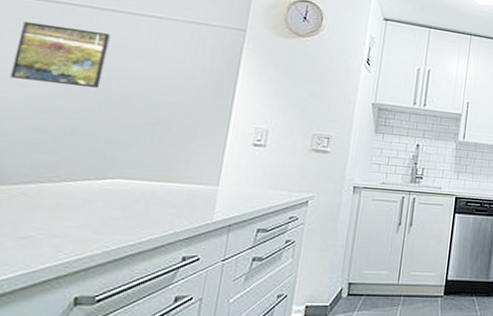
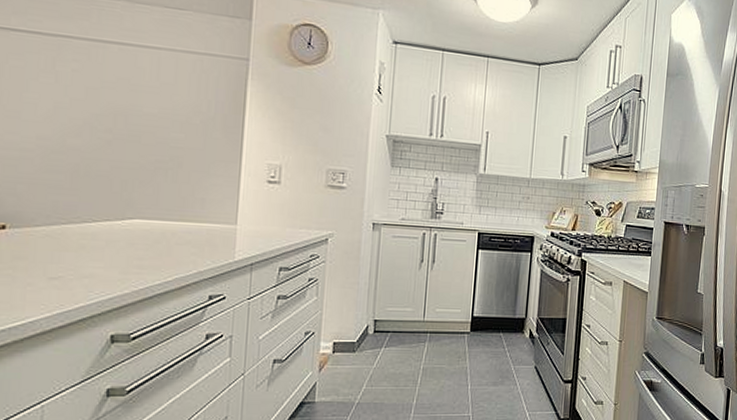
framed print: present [10,21,111,89] -> none [17,56,111,127]

